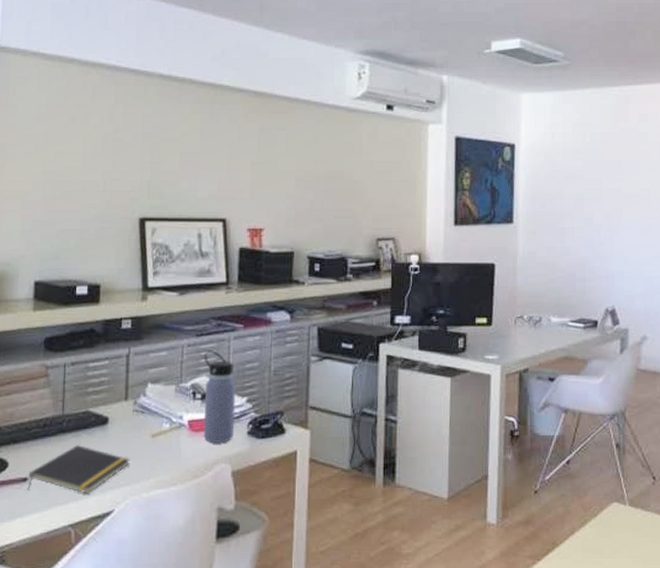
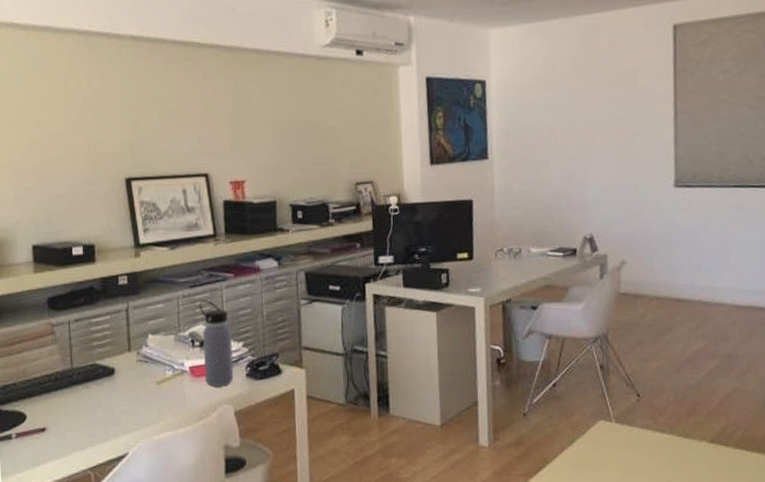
notepad: present [27,444,131,494] -> none [46,394,139,440]

